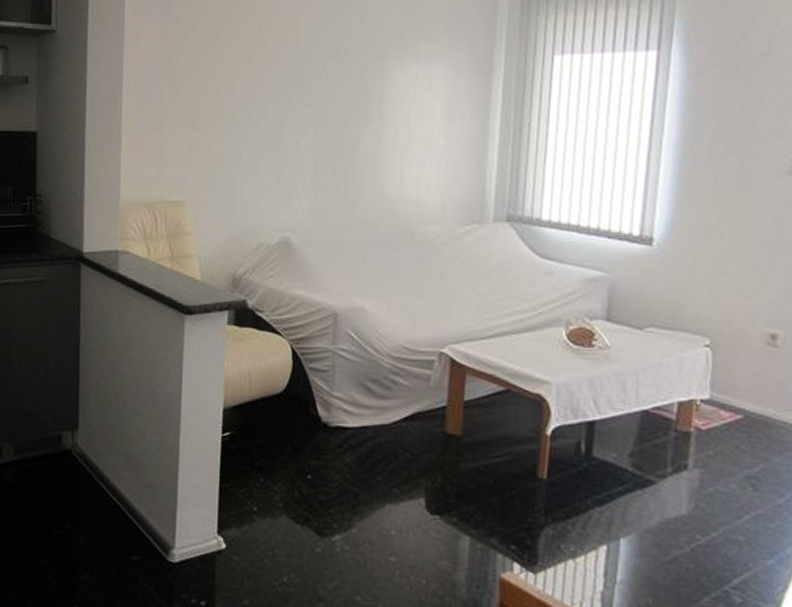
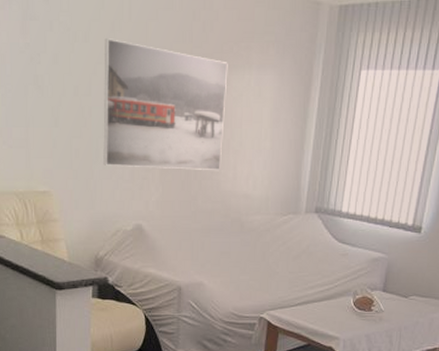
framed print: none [245,37,391,175] -> present [103,39,228,171]

